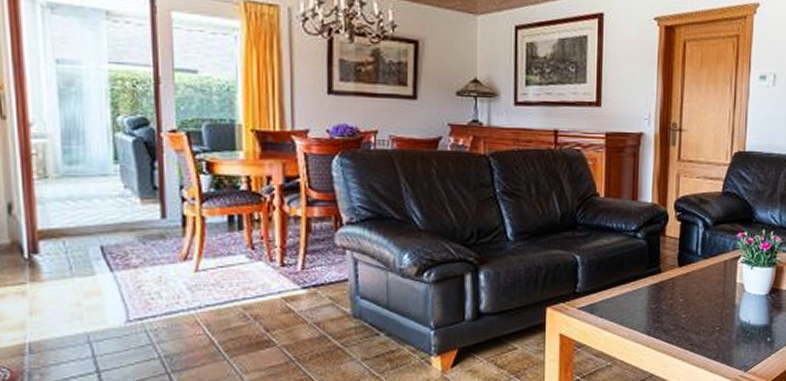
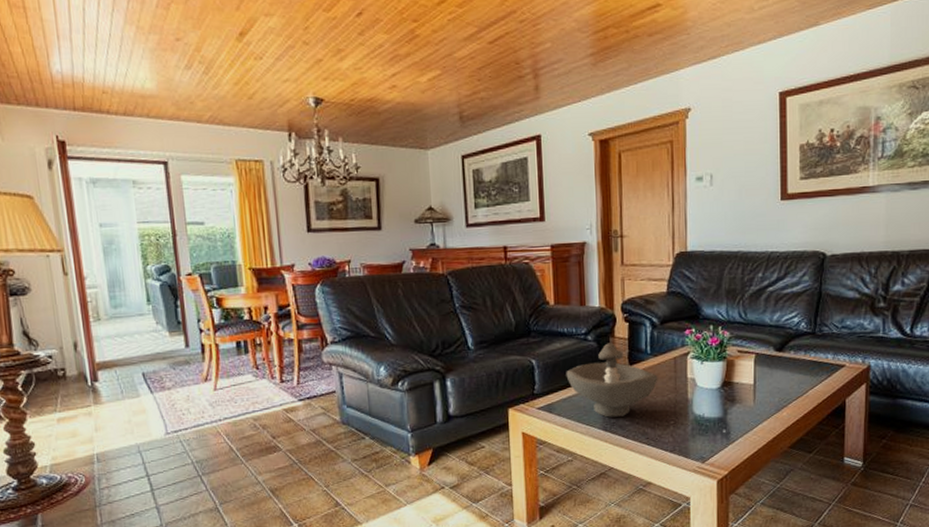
decorative bowl: none [611,242,707,321] -> present [566,343,658,418]

